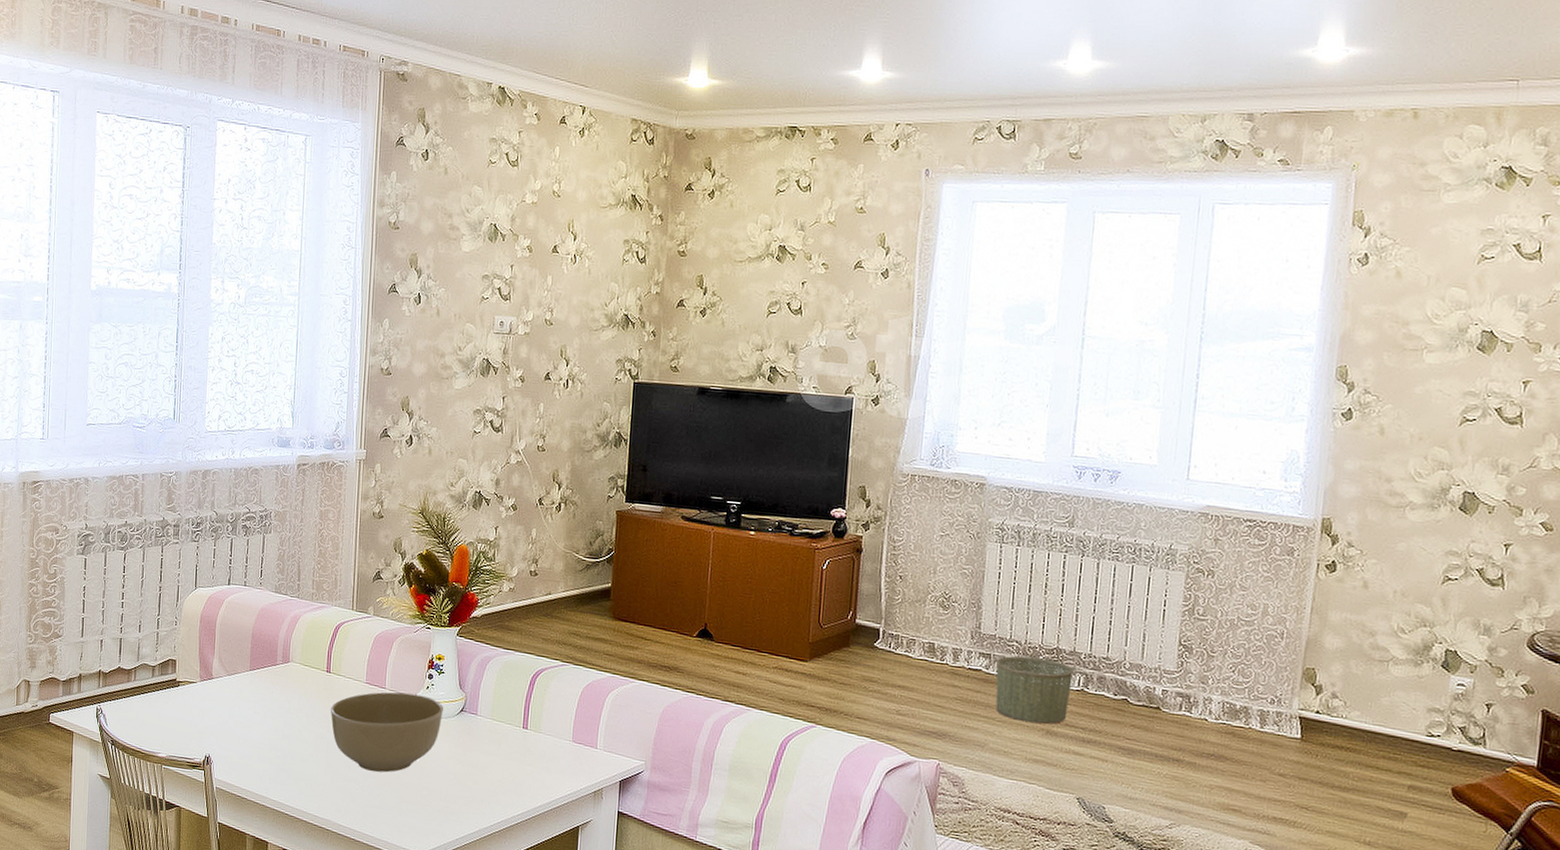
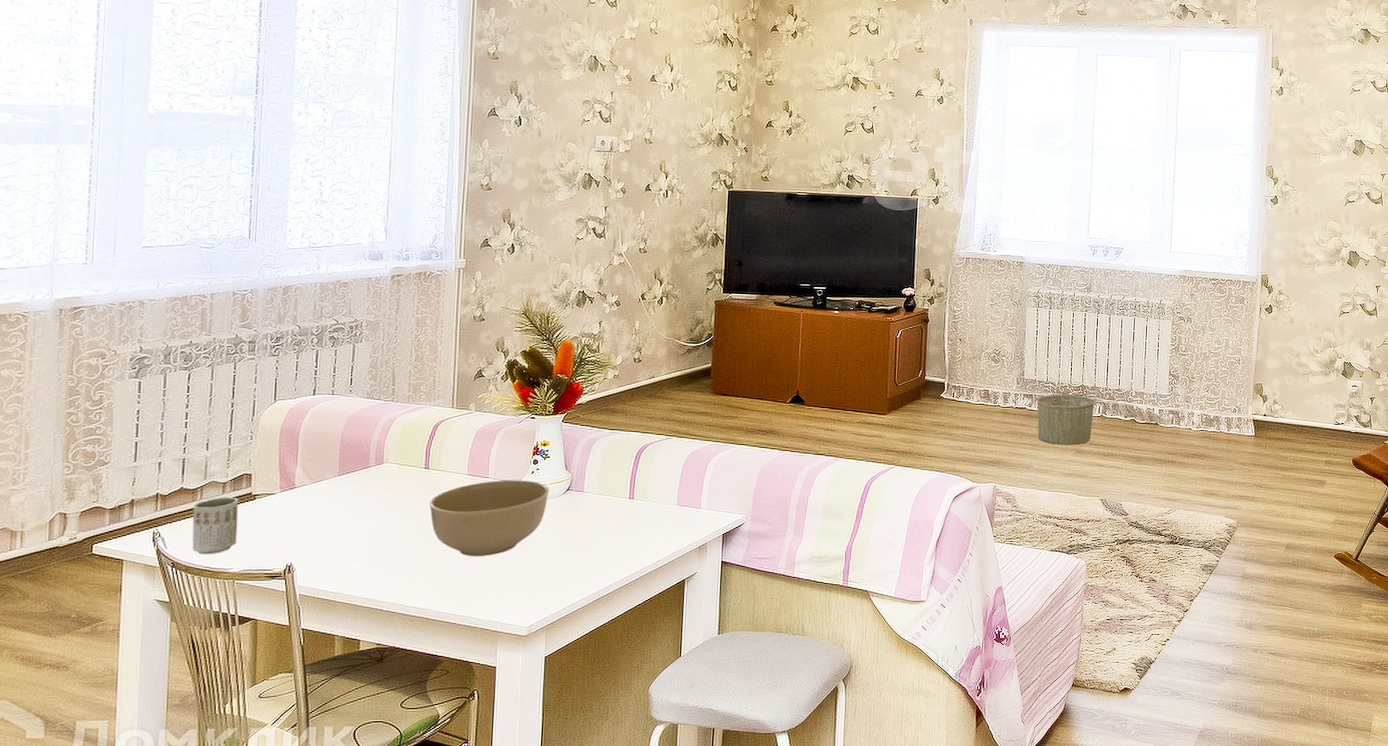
cup: none [127,680,166,737] -> present [192,497,239,555]

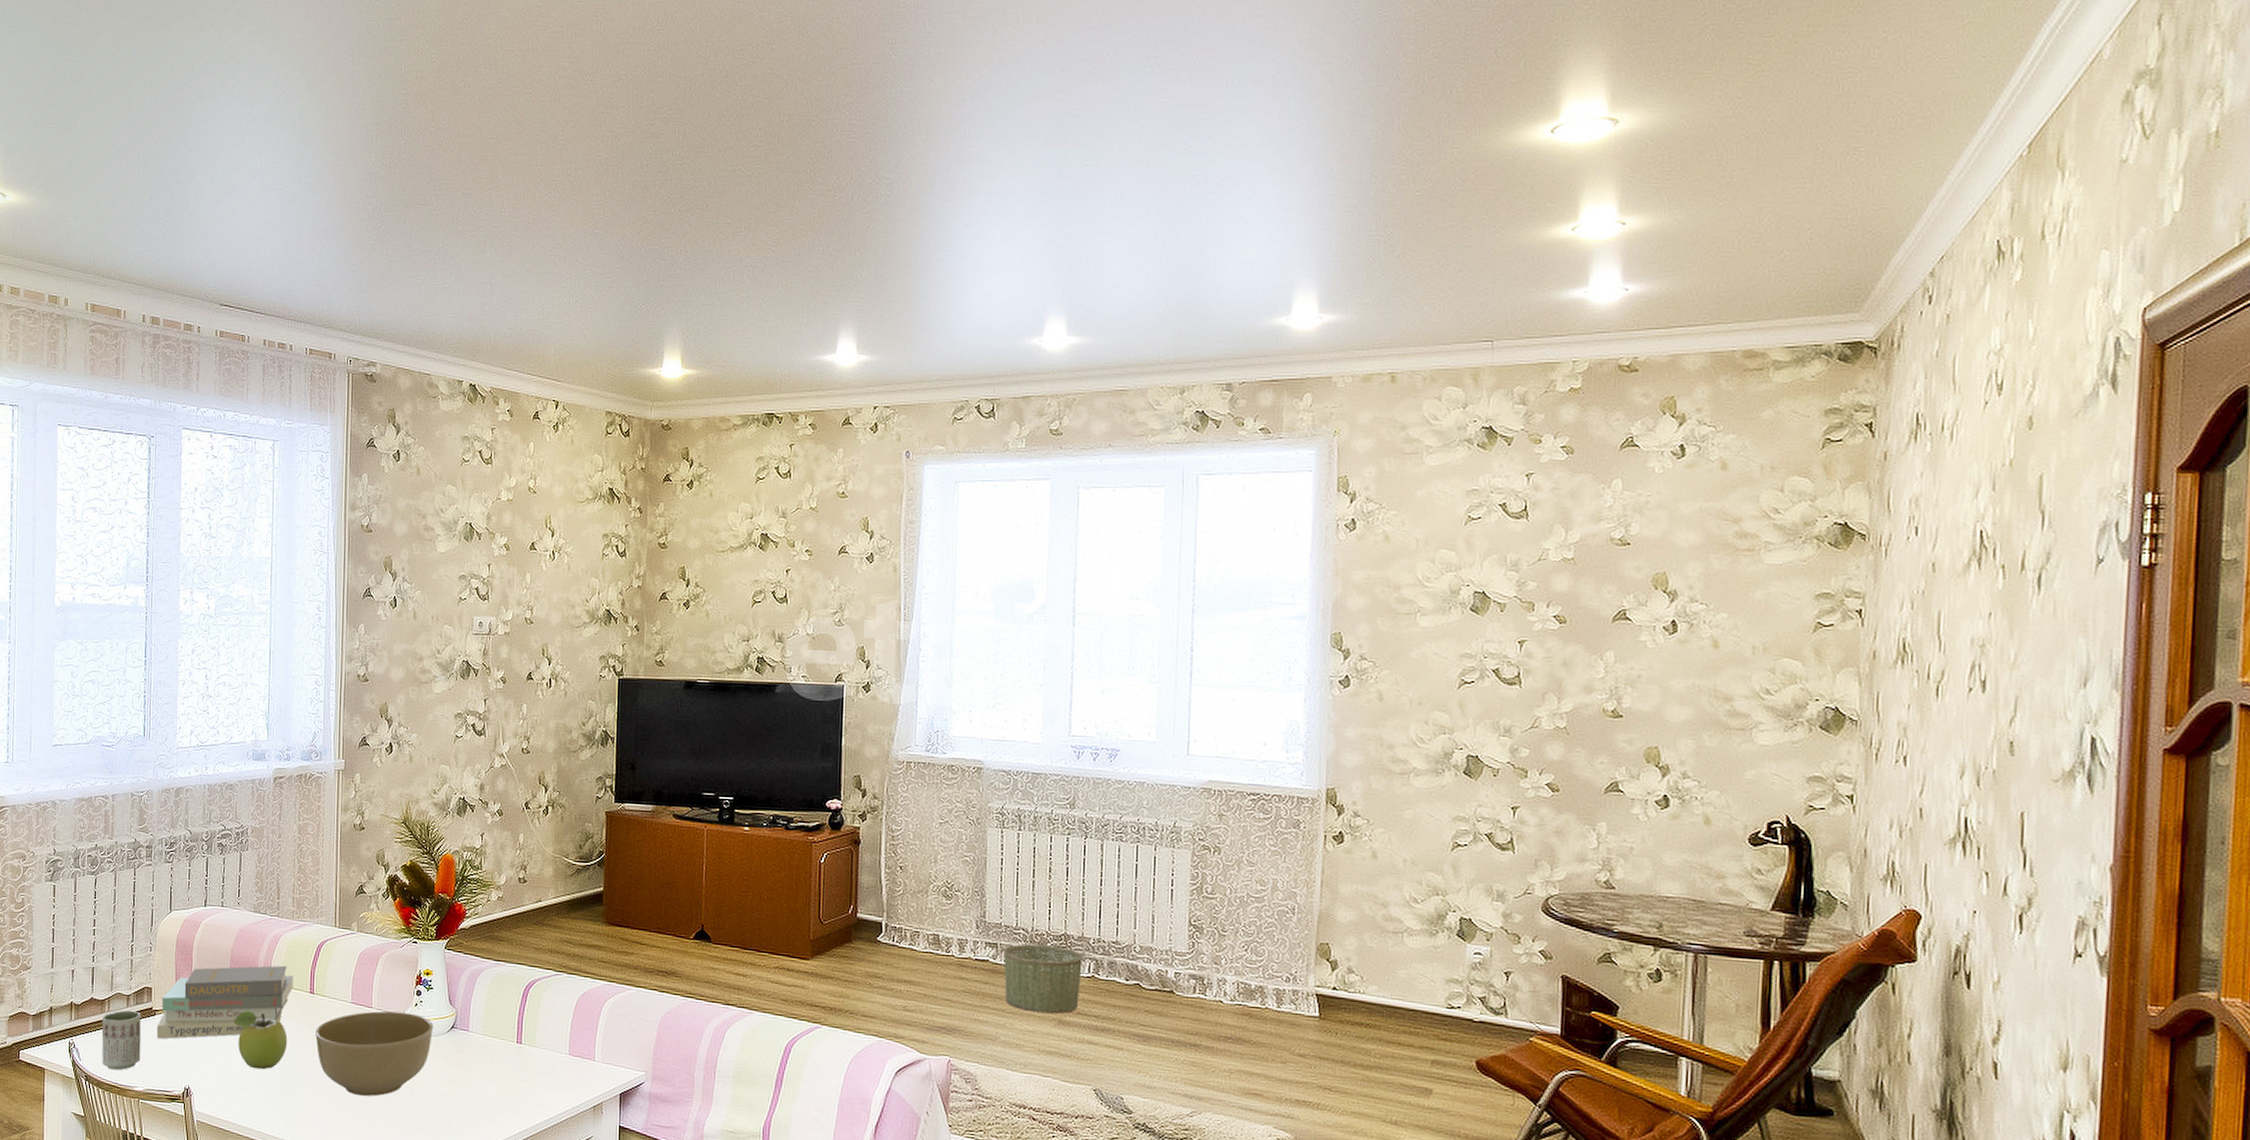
books: none [256,445,408,522] -> present [156,965,293,1040]
fruit: none [342,489,400,542] -> present [233,1011,288,1070]

